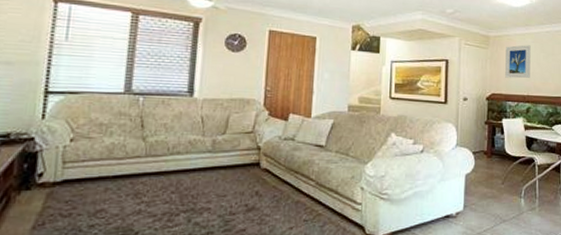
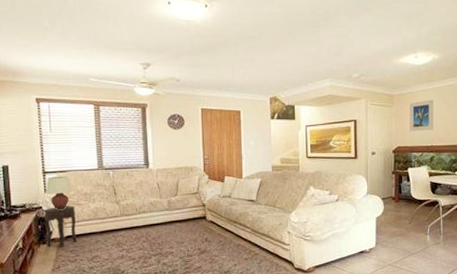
side table: none [31,138,84,195] -> present [43,205,78,247]
table lamp: none [43,98,84,143] -> present [45,176,72,209]

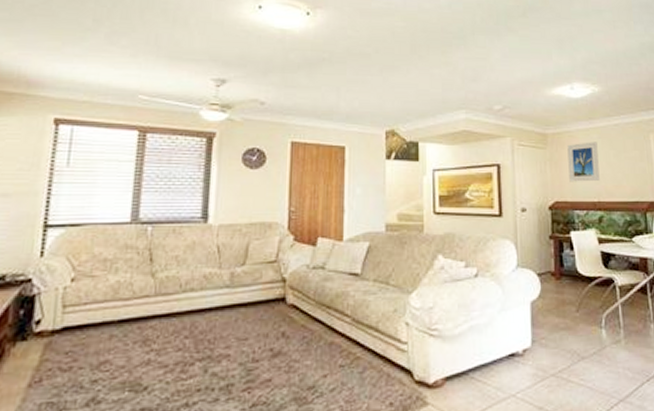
side table: present [43,205,78,247] -> none [27,277,86,346]
table lamp: present [45,176,72,209] -> none [42,232,86,283]

